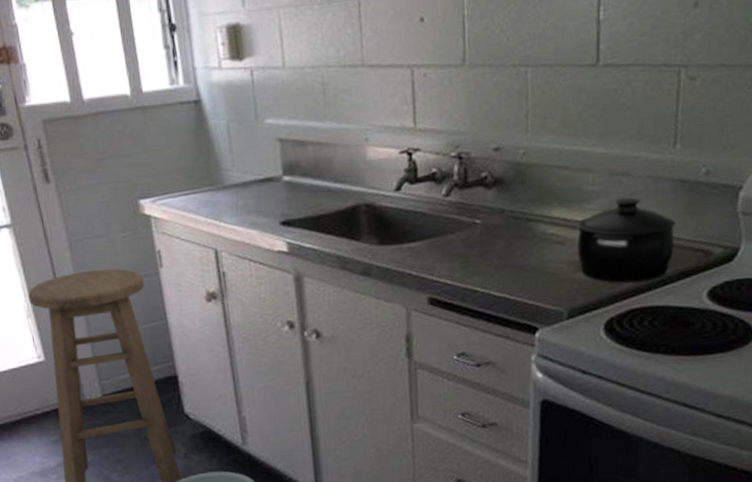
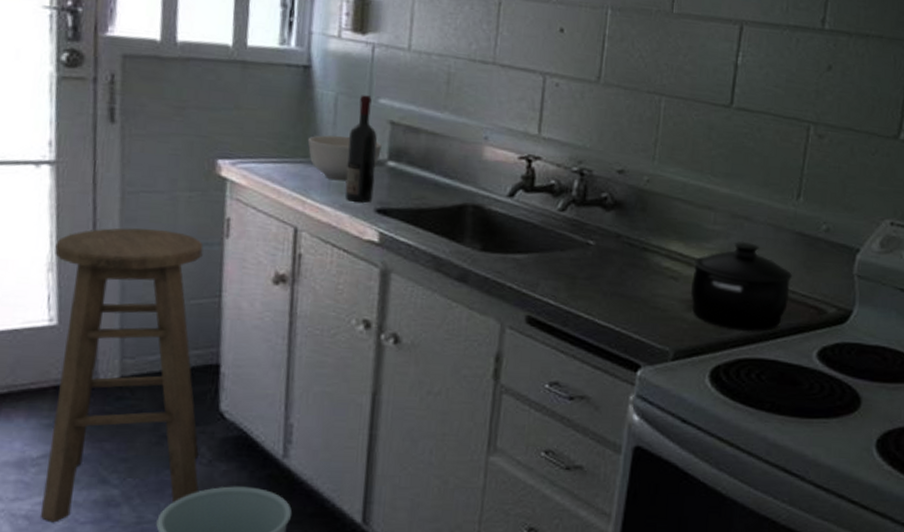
bowl: none [210,159,276,202] -> present [307,135,382,181]
wine bottle: none [245,118,276,219] -> present [344,95,377,203]

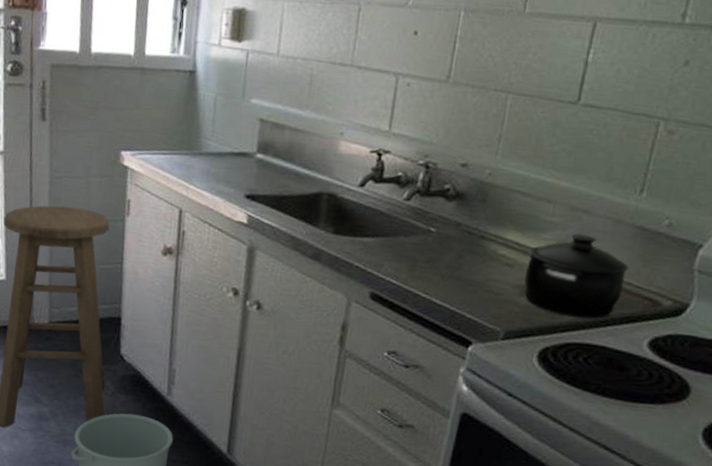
bowl: present [307,135,382,181] -> none [191,131,252,171]
wine bottle: present [344,95,377,203] -> none [220,96,248,189]

